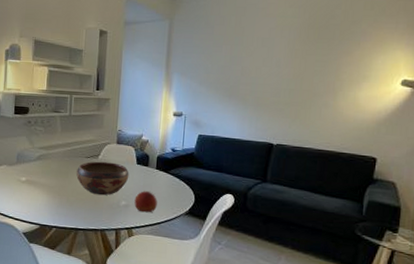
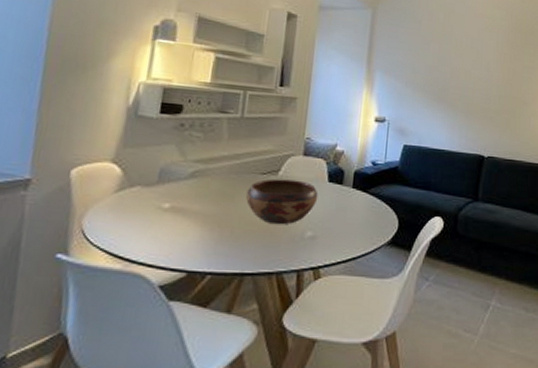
fruit: present [134,191,157,213] -> none [323,217,353,246]

